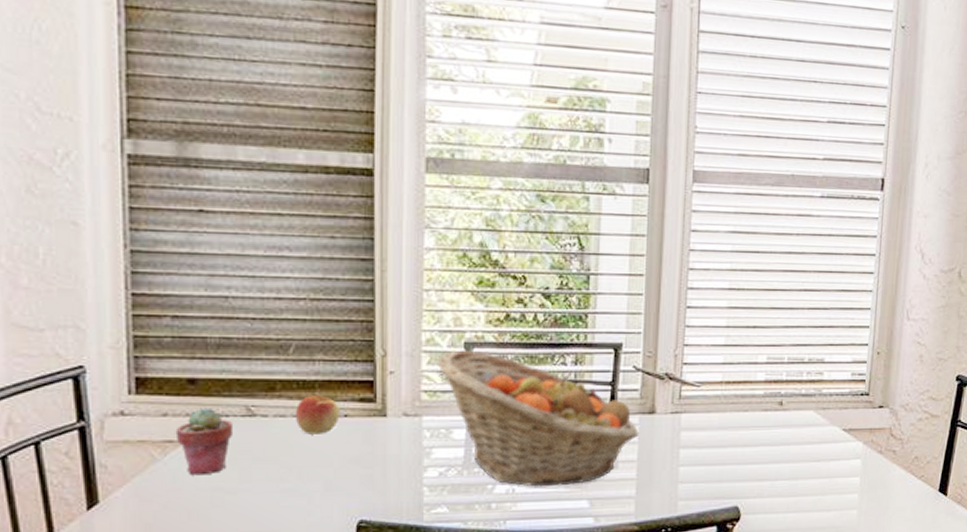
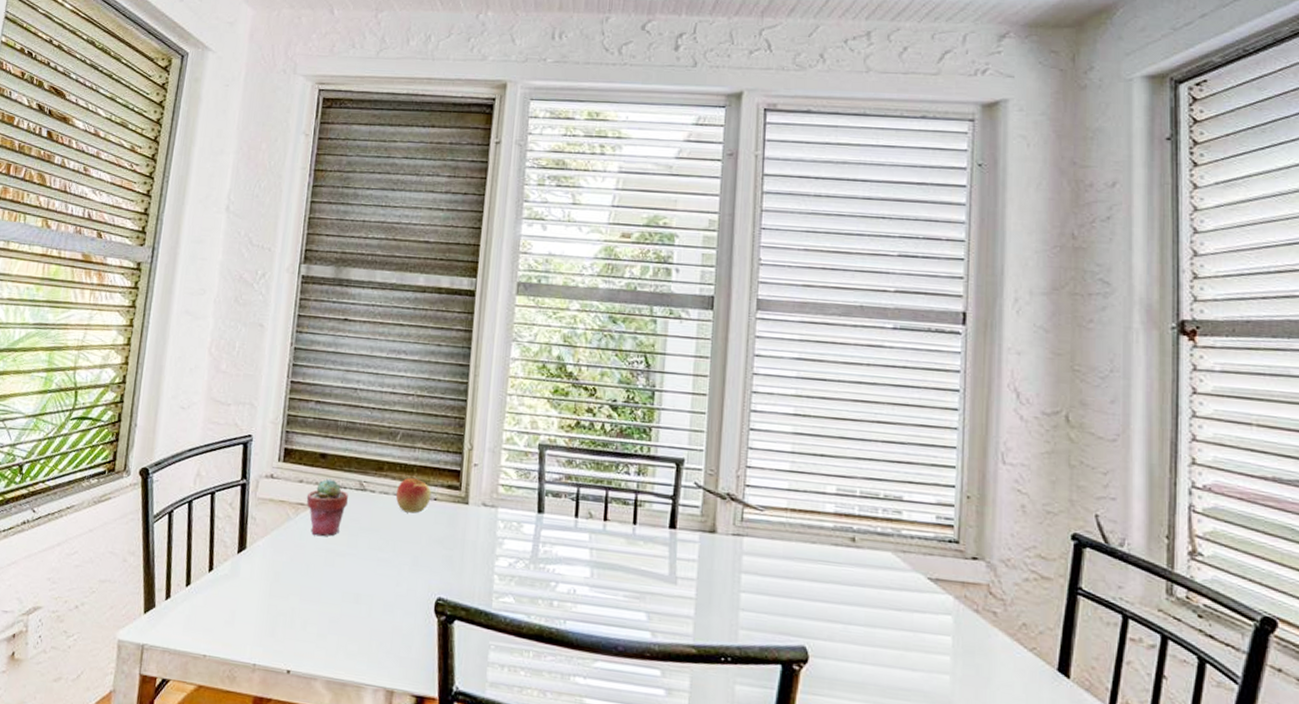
fruit basket: present [437,350,639,487] -> none [514,451,699,595]

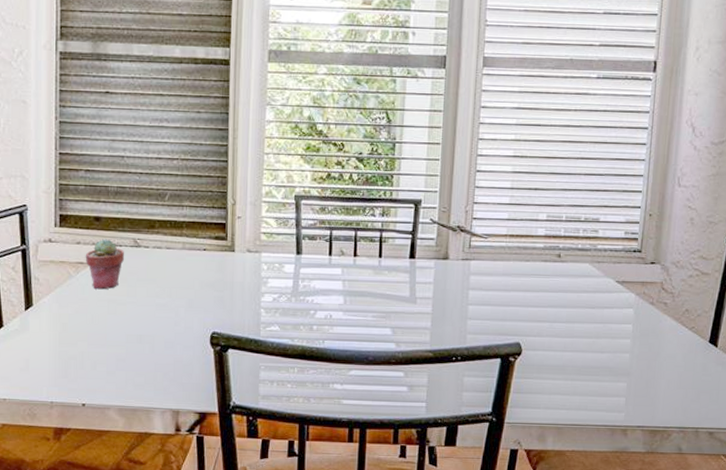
apple: present [395,477,432,514] -> none [168,232,201,263]

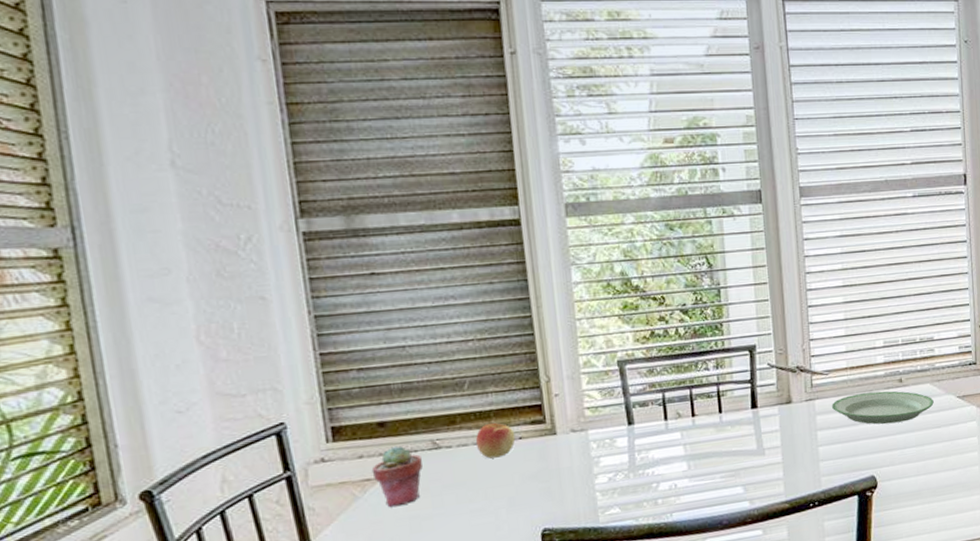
apple: none [168,232,201,263] -> present [475,422,516,459]
plate: none [486,261,591,296] -> present [831,391,934,425]

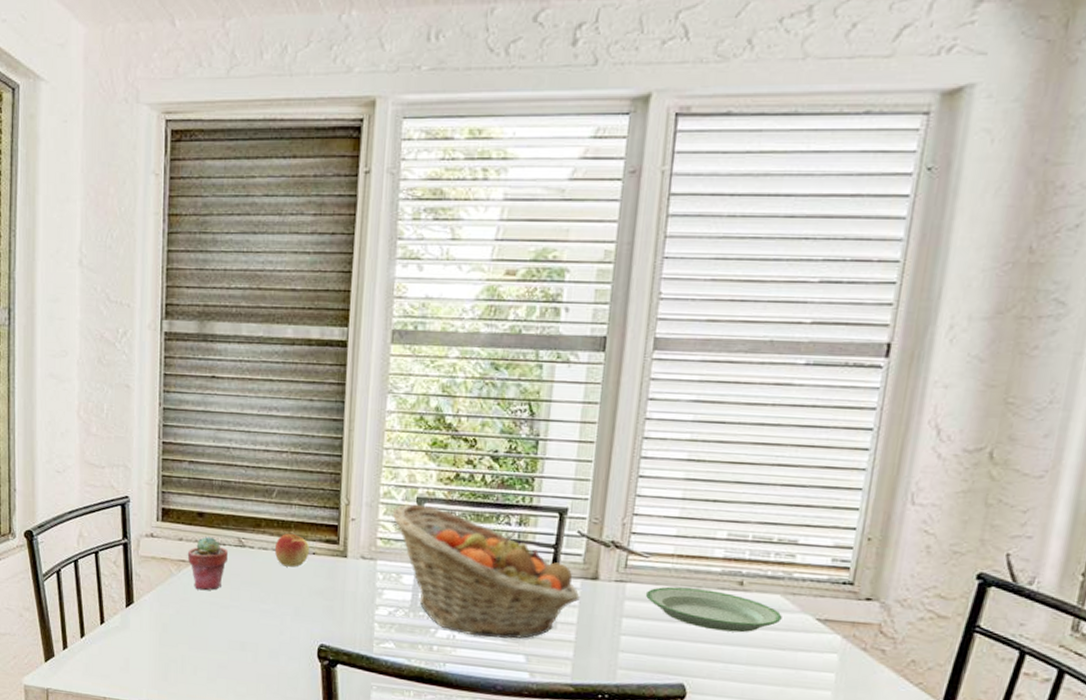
fruit basket: none [595,367,780,482] -> present [392,504,580,639]

